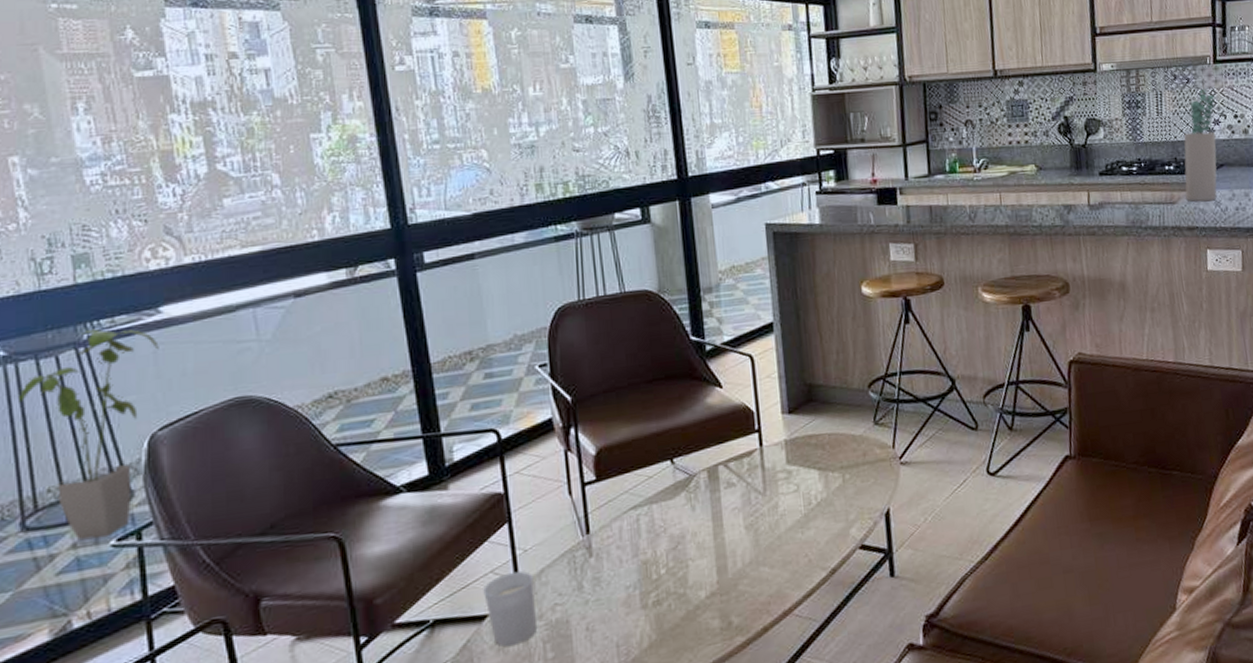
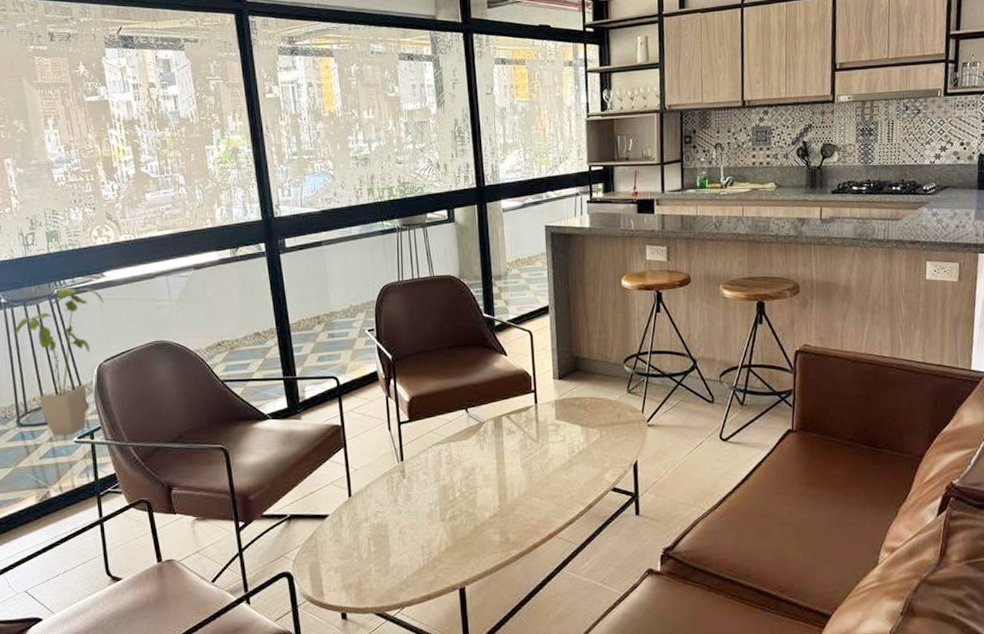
candle holder: present [483,571,536,647] -> none [325,484,363,540]
vase: present [1183,84,1217,203] -> none [909,115,944,220]

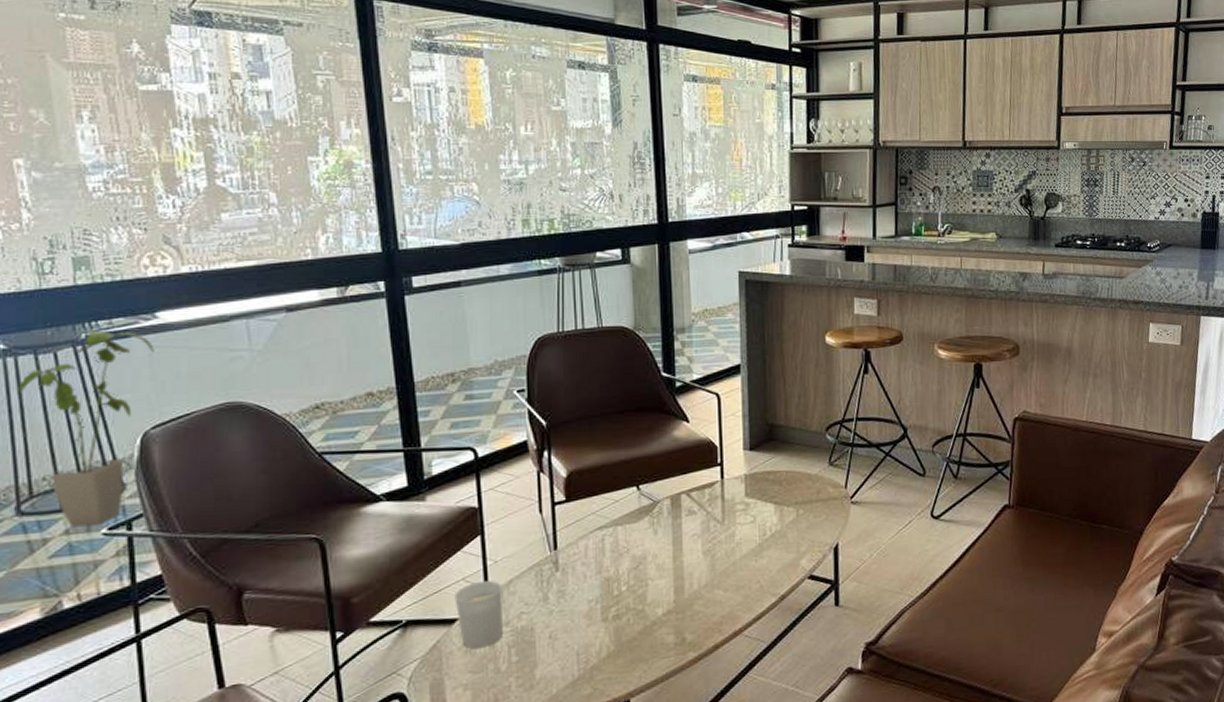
candle holder: none [325,484,363,540] -> present [454,580,503,649]

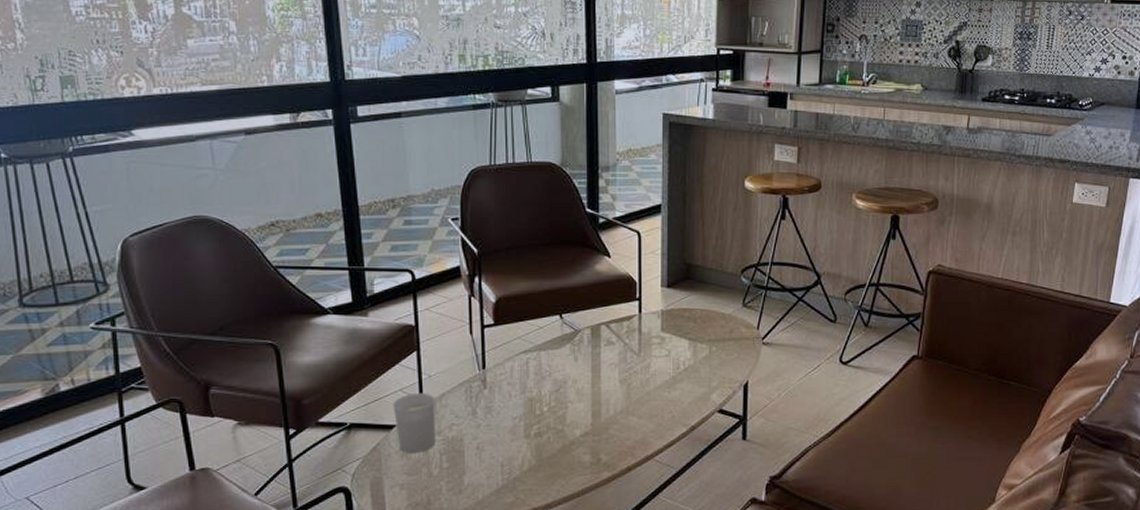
house plant: present [16,329,155,528] -> none [16,143,131,321]

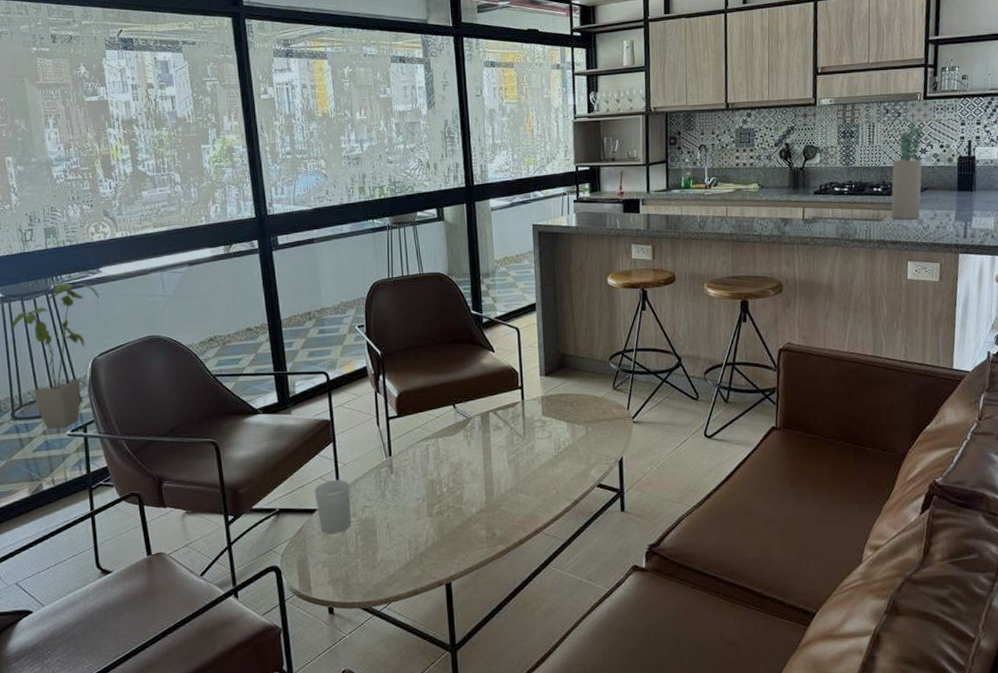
house plant: none [16,143,131,321] -> present [10,281,99,430]
vase: none [1062,23,1107,137] -> present [890,118,924,221]

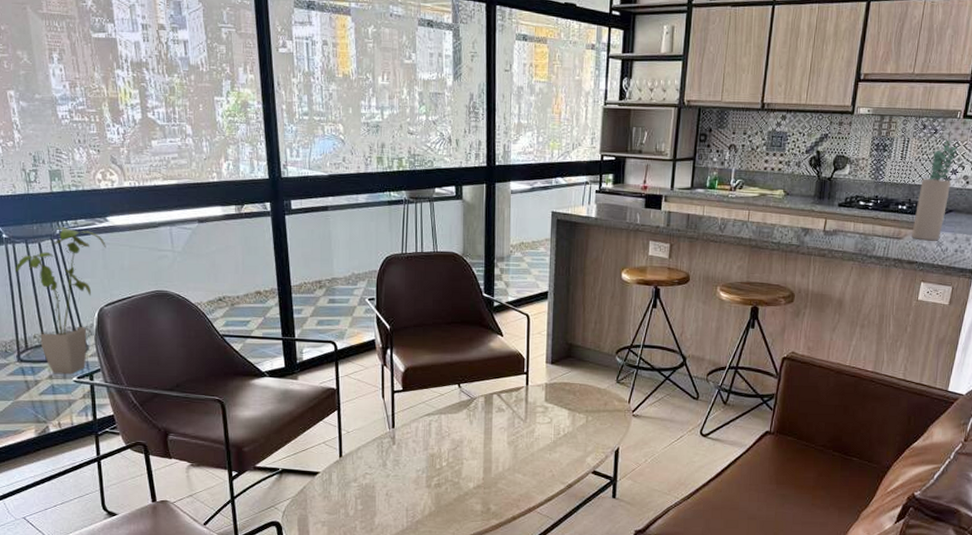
candle holder: present [314,479,351,534] -> none [317,445,352,497]

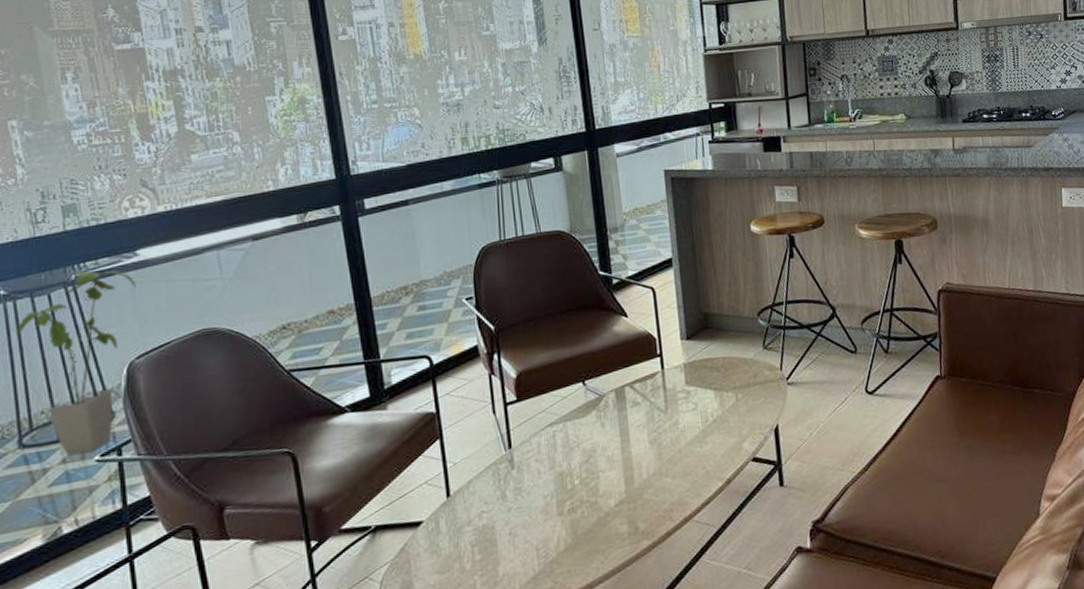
vase: present [912,136,958,241] -> none [1038,39,1070,146]

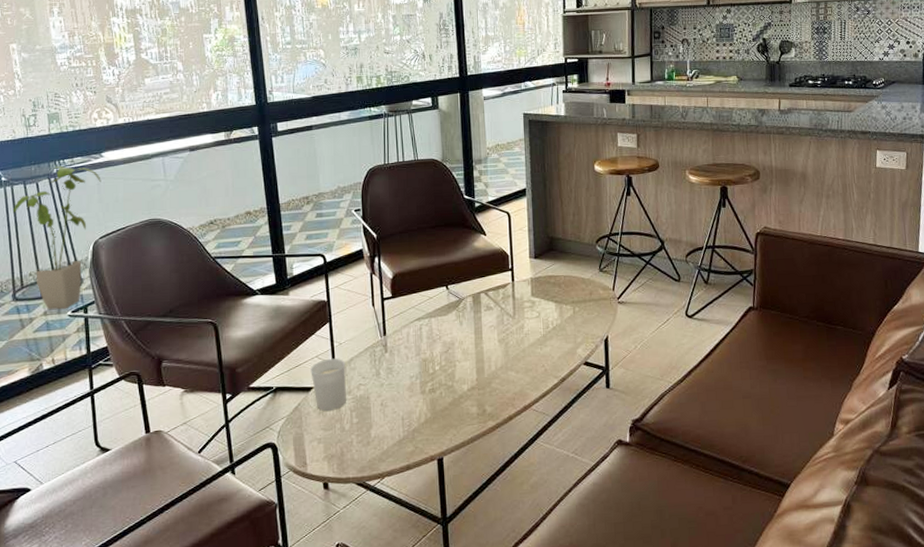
candle holder: none [418,482,465,550] -> present [310,358,346,412]

